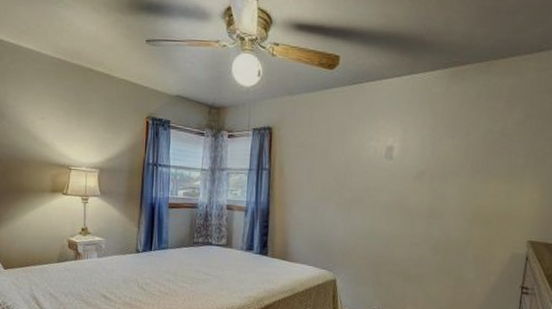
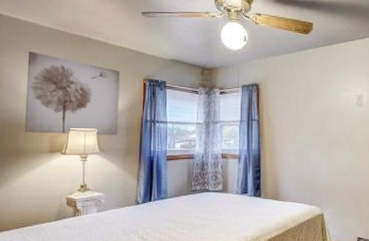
wall art: none [27,82,122,178] -> present [24,52,120,136]

